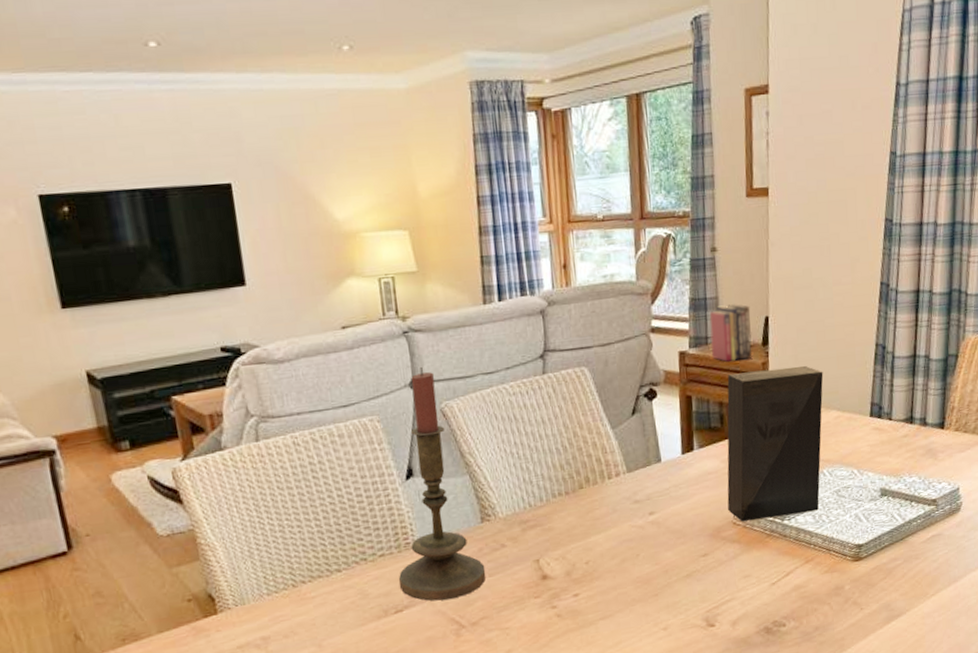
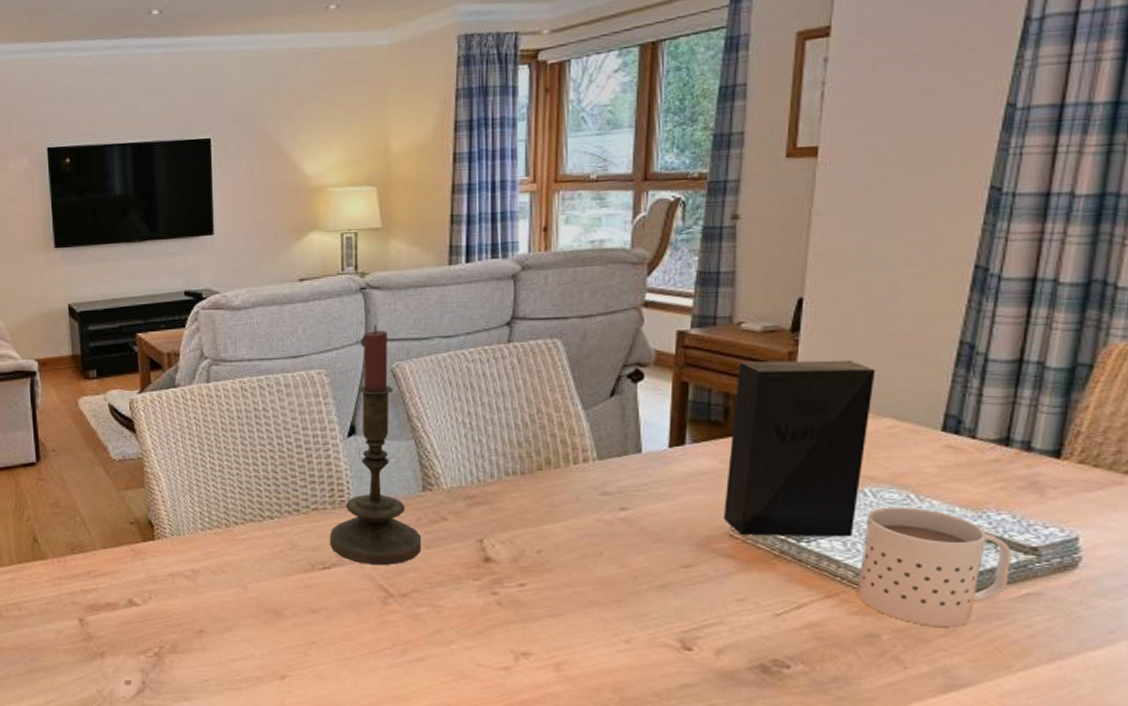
books: present [709,304,752,363] -> none [719,281,779,348]
mug: none [825,480,922,574] -> present [858,507,1013,627]

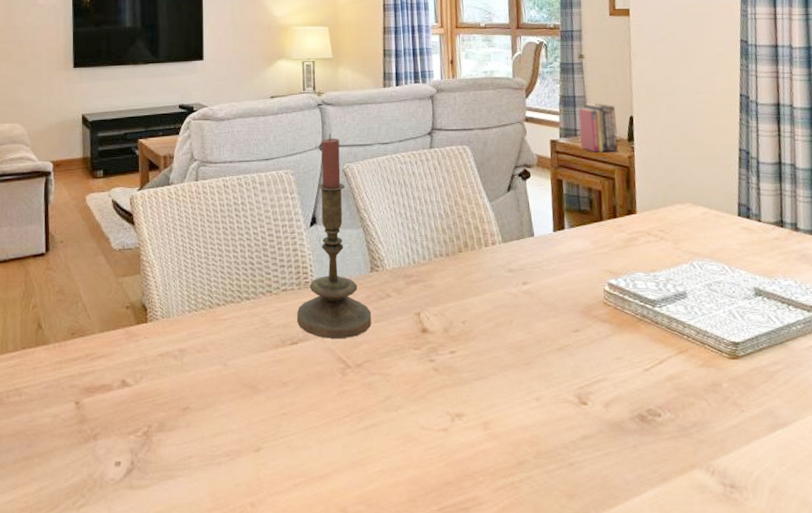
books: none [719,281,779,348] -> present [578,103,619,153]
book: present [724,359,876,537] -> none [595,162,691,303]
mug: present [858,507,1013,627] -> none [698,276,801,375]

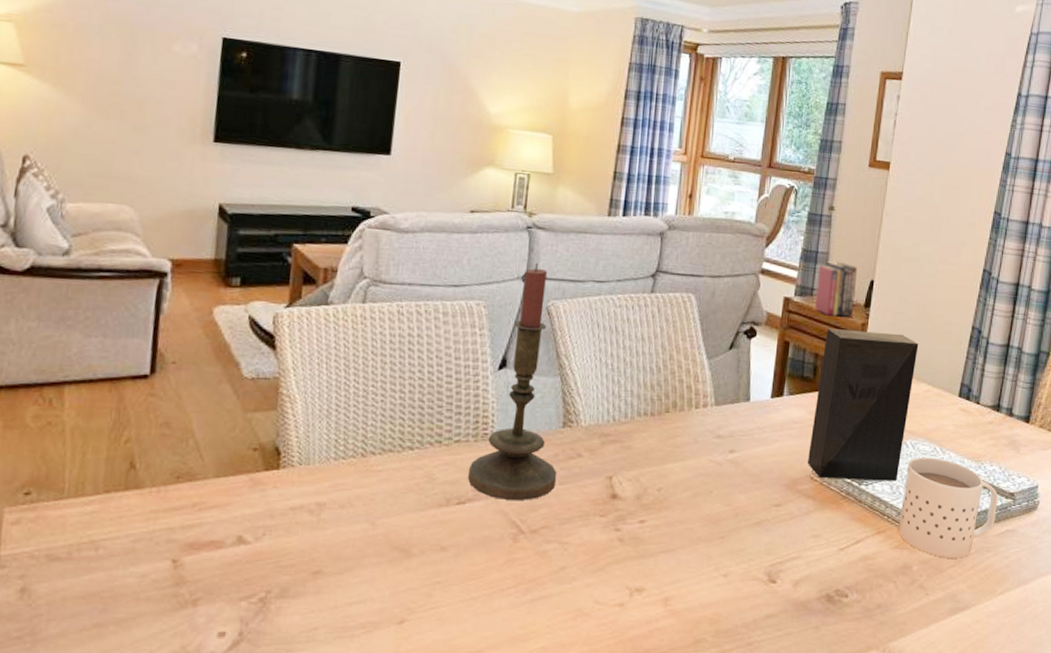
book: none [595,162,691,303] -> present [808,328,919,482]
mug: none [698,276,801,375] -> present [898,457,999,559]

